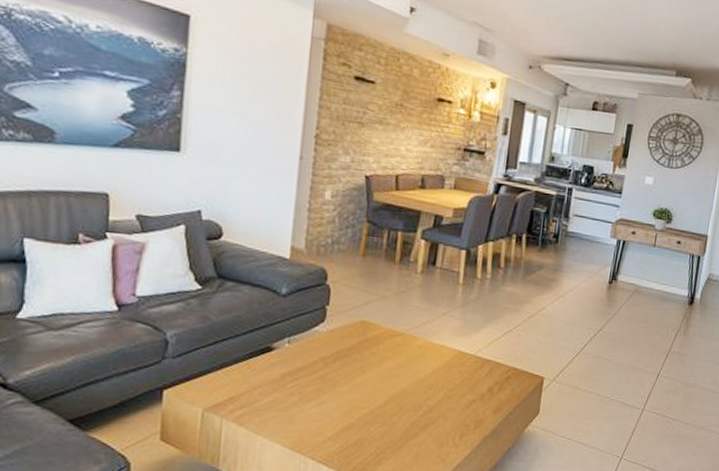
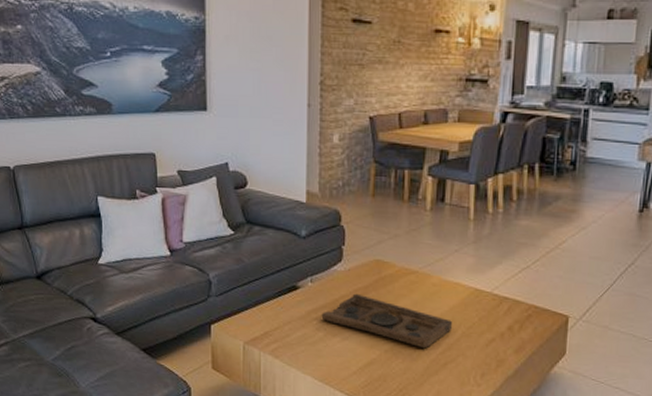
decorative tray: none [297,355,436,411] -> present [321,293,453,349]

